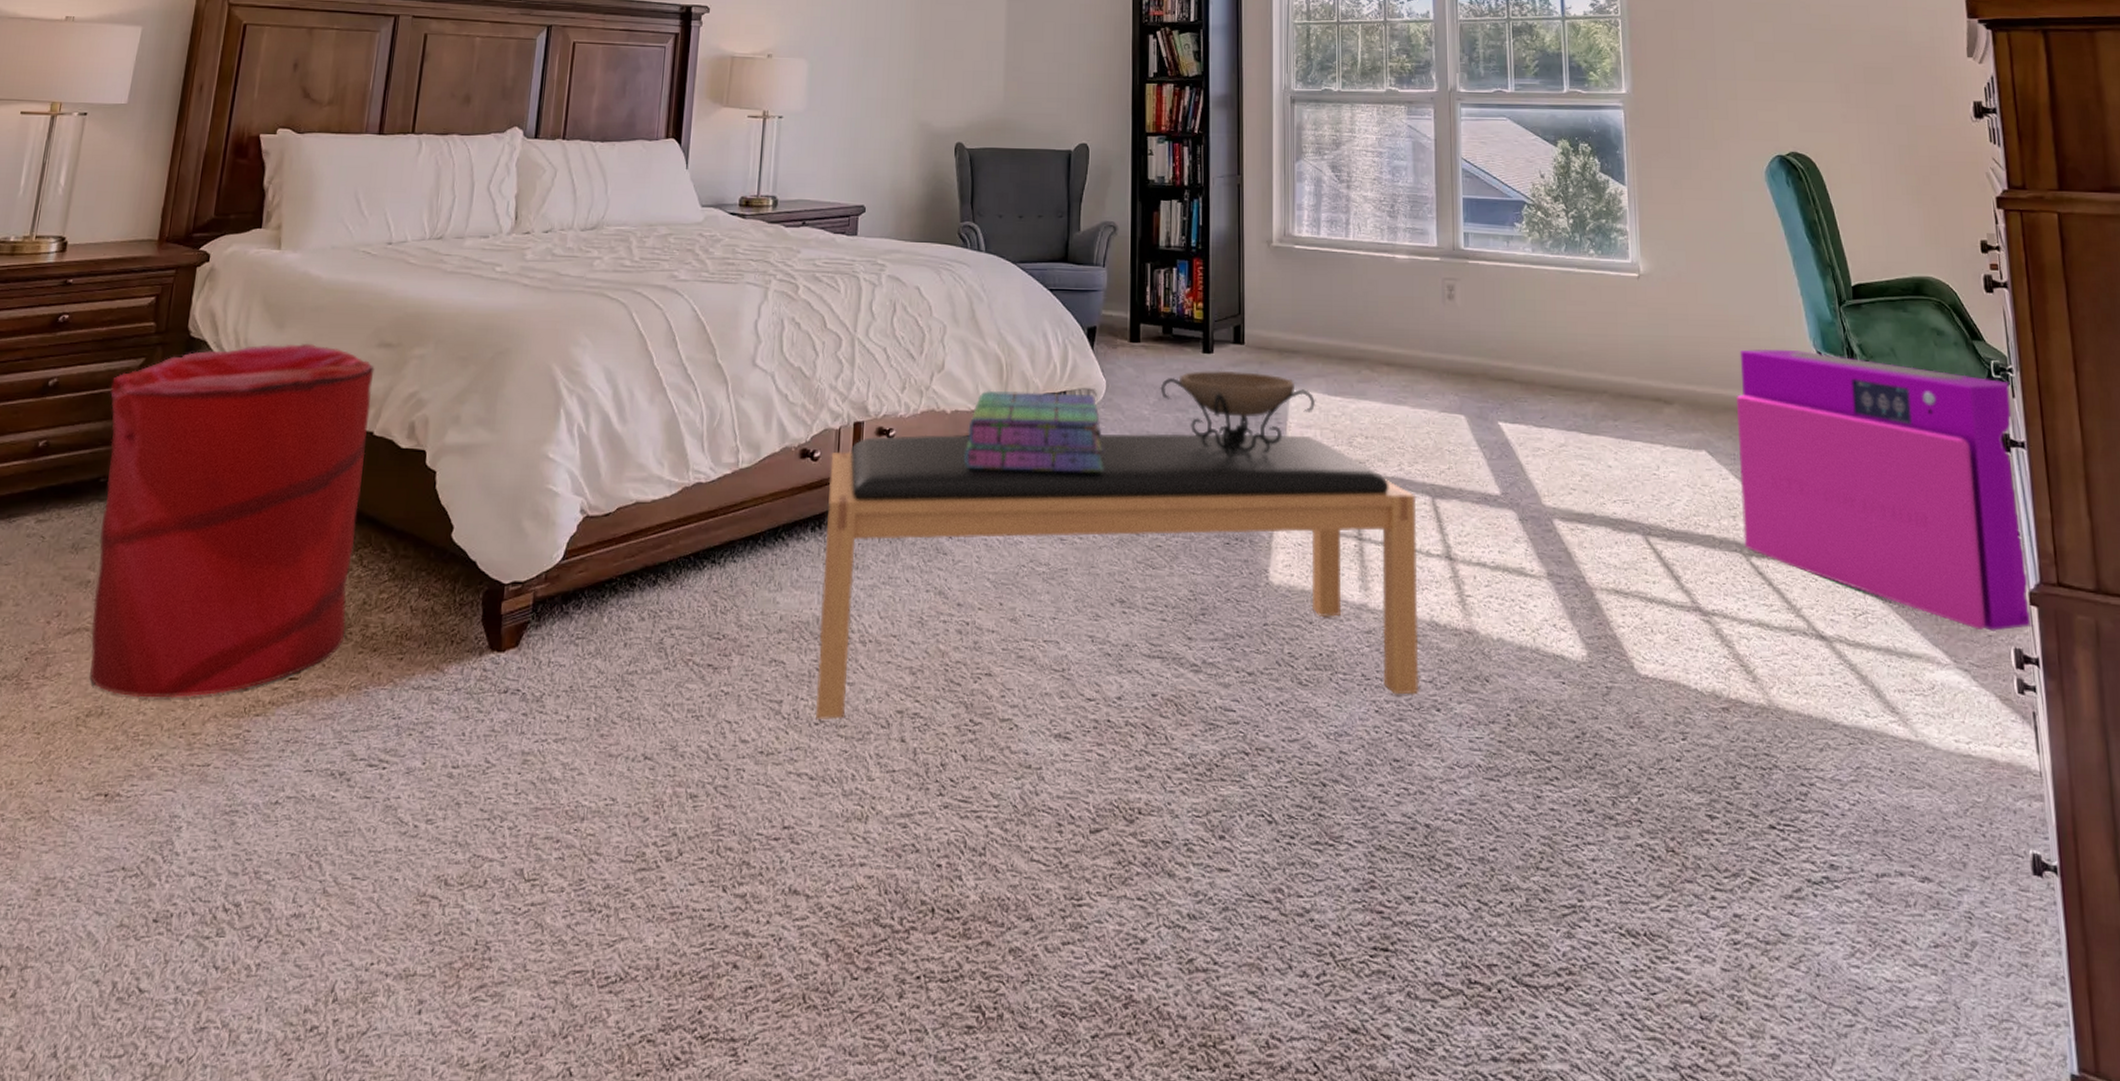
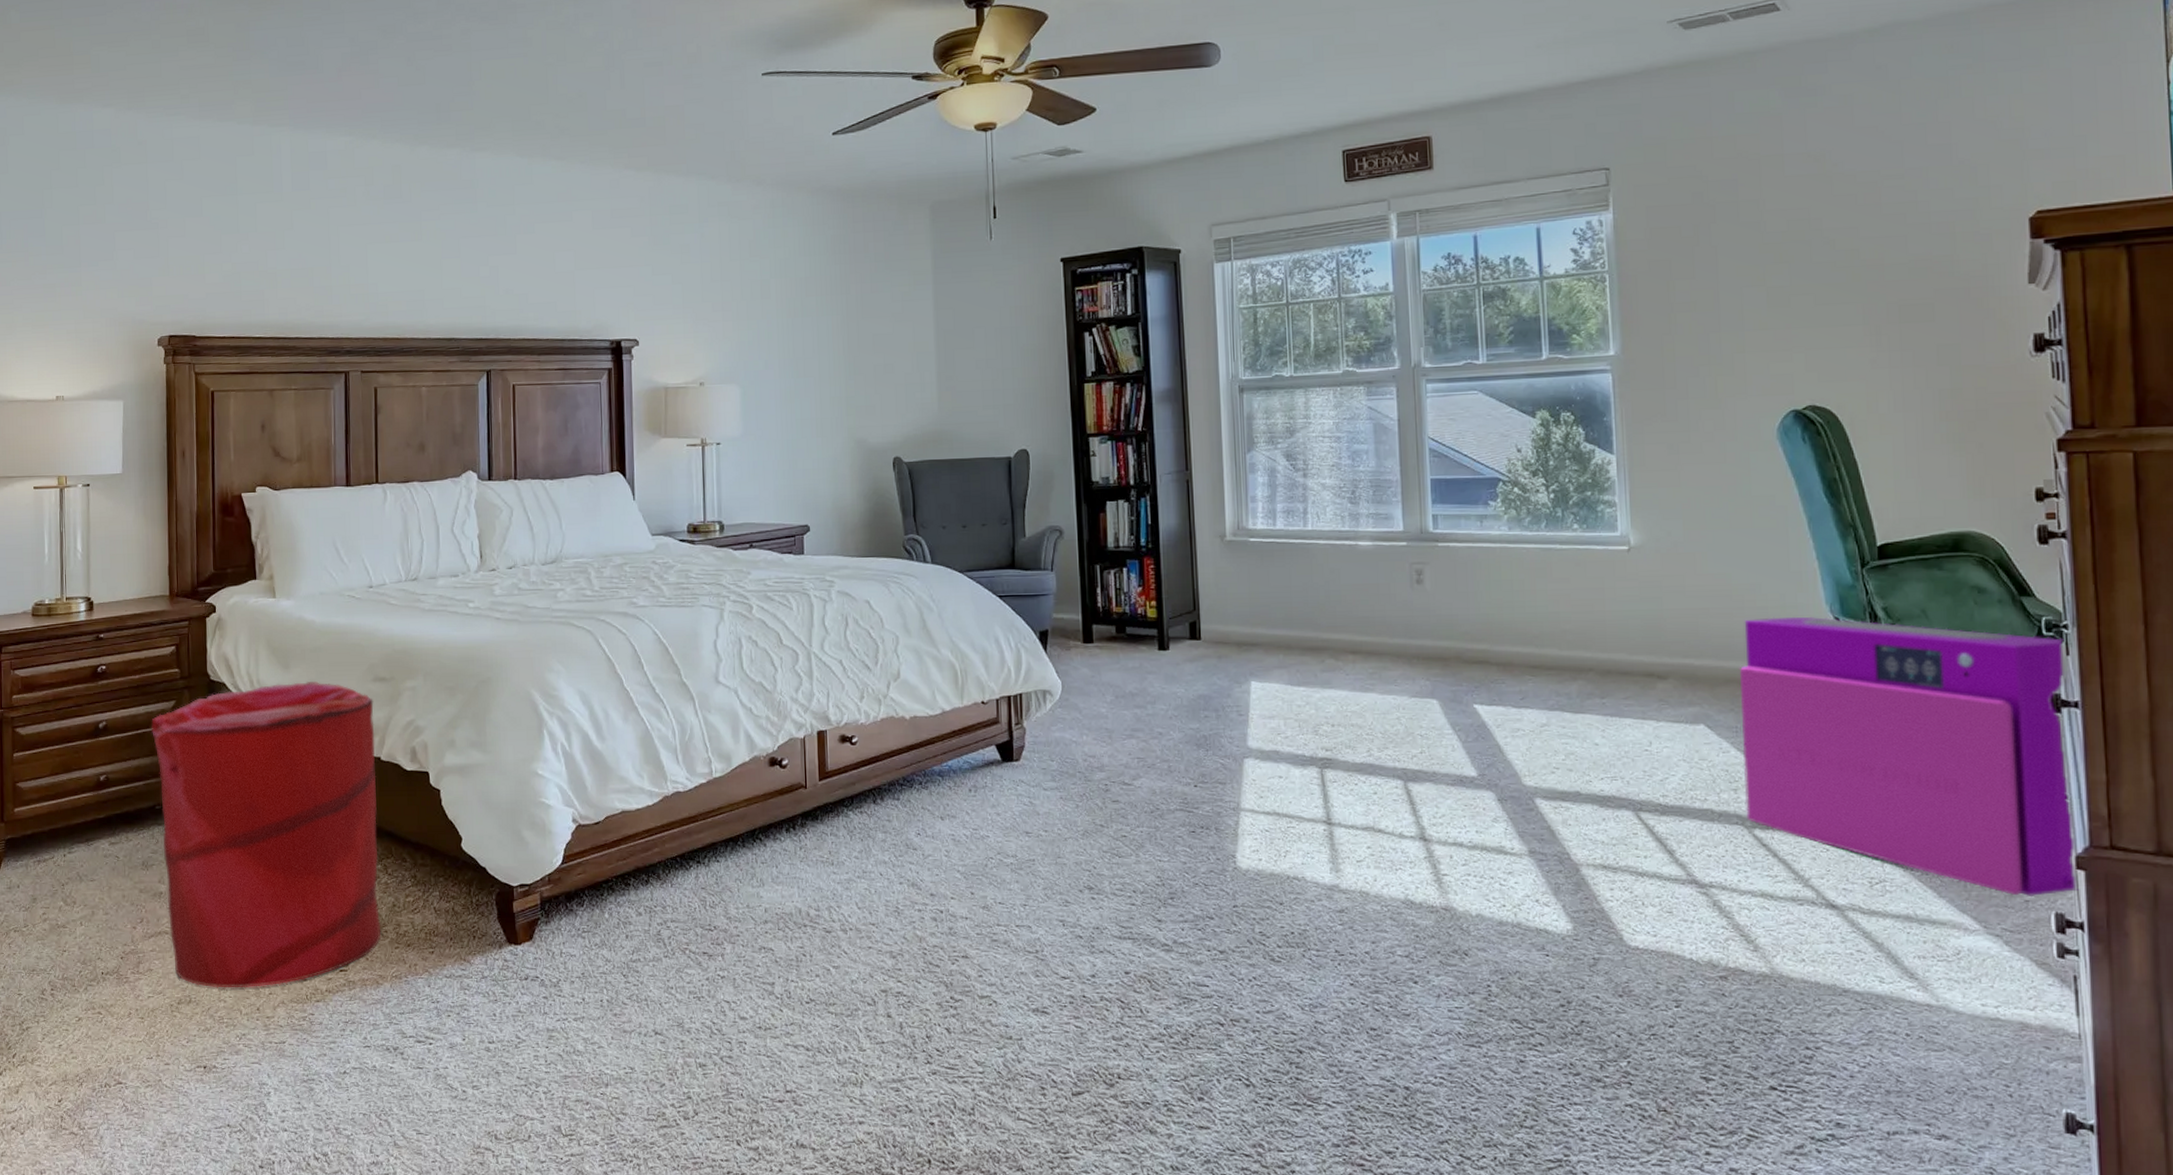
bench: present [815,433,1419,721] -> none [798,727,1395,1000]
stack of books: present [964,390,1105,473] -> none [926,695,1065,770]
decorative bowl: present [1160,370,1316,456] -> none [1116,666,1278,749]

